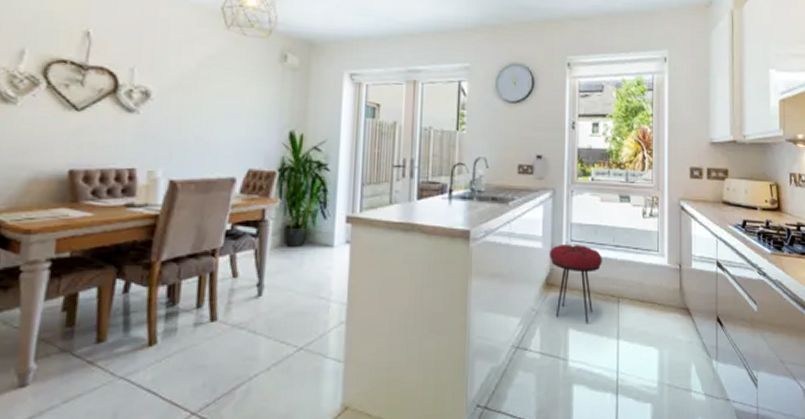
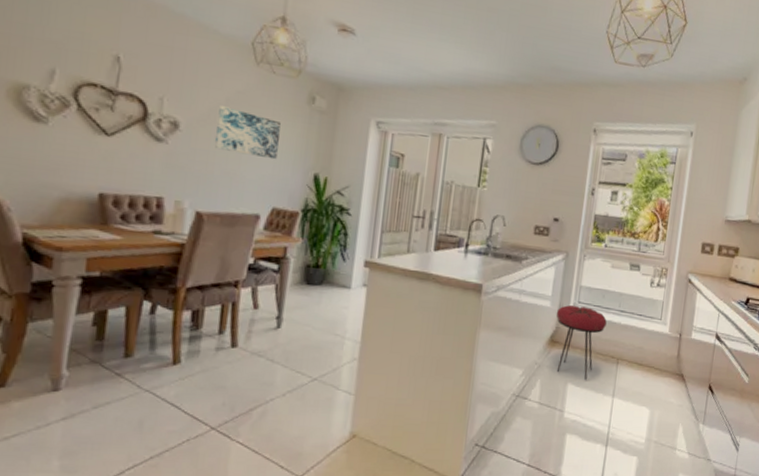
wall art: none [186,71,253,121] -> present [214,105,281,160]

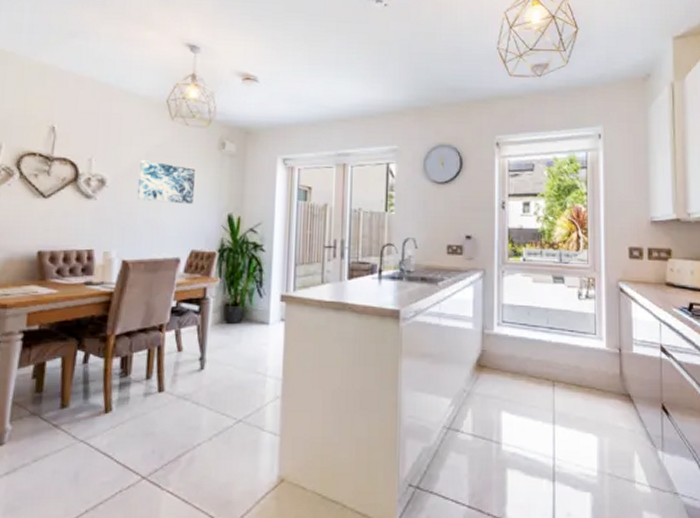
stool: present [556,304,607,380] -> none [480,325,536,406]

